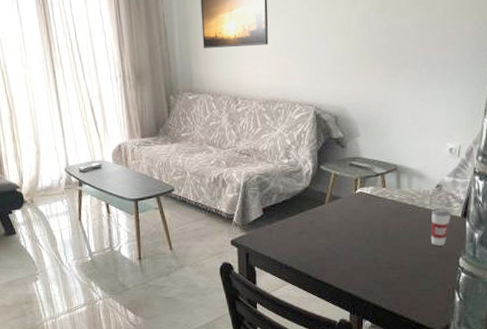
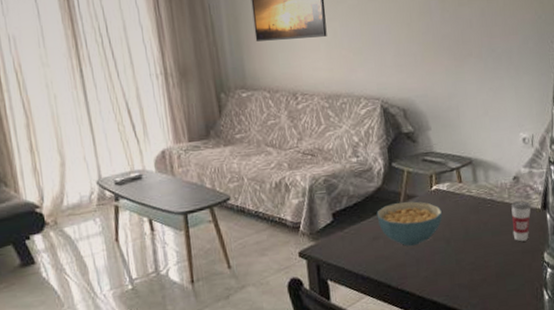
cereal bowl: none [303,202,365,242] -> present [376,201,443,246]

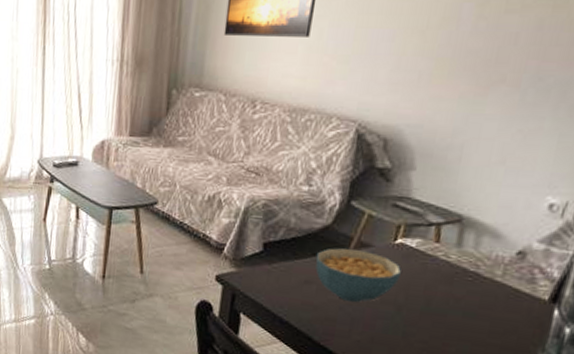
cup: present [511,192,531,242] -> none [494,272,534,336]

